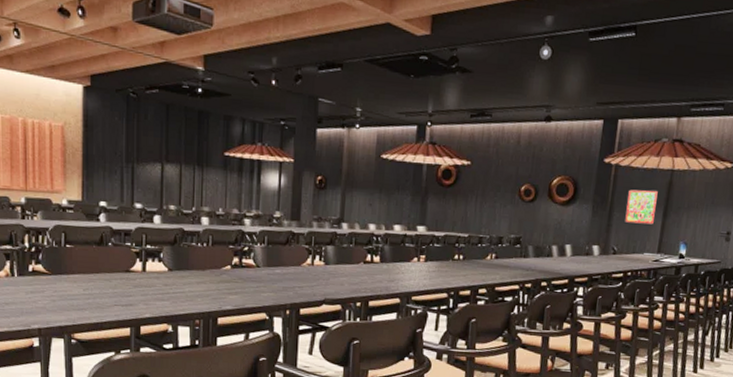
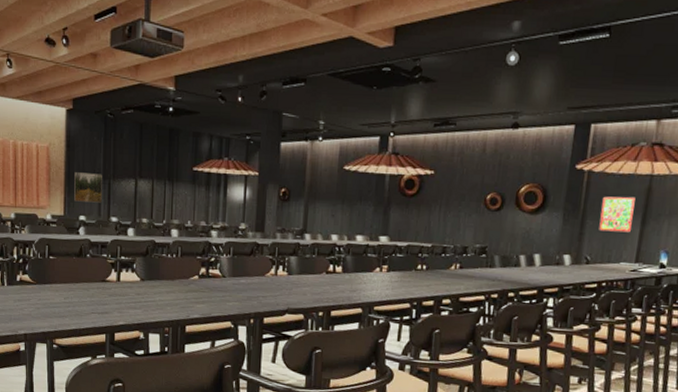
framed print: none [93,154,125,188] -> present [74,172,102,203]

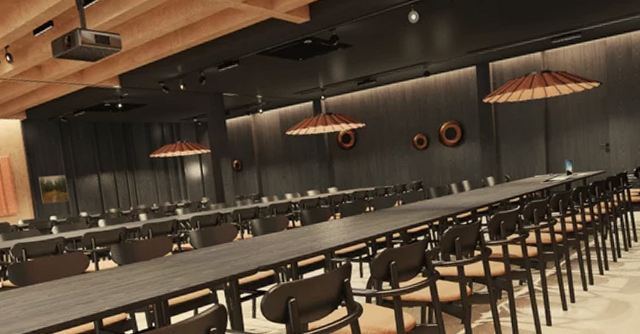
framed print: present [599,196,637,233] -> none [509,118,539,152]

